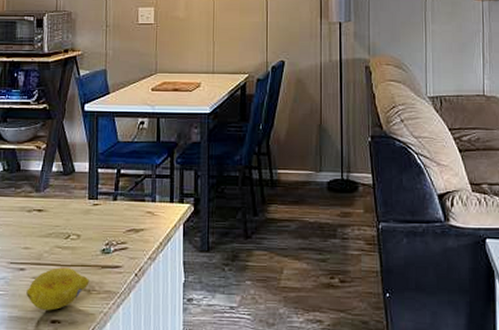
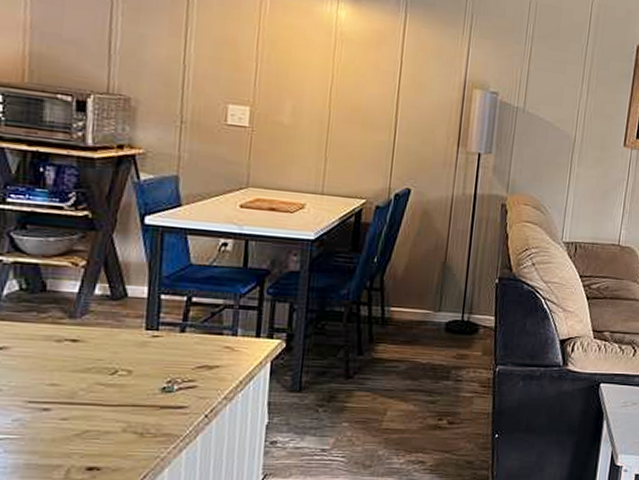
fruit: present [26,267,89,311] -> none [51,407,143,457]

